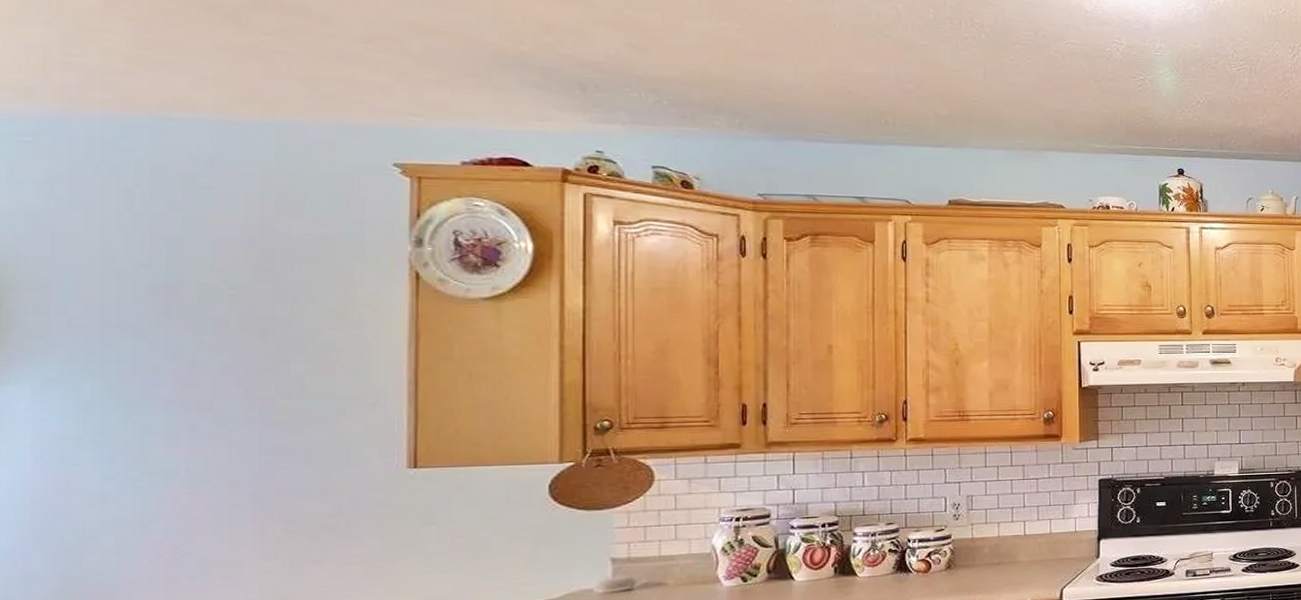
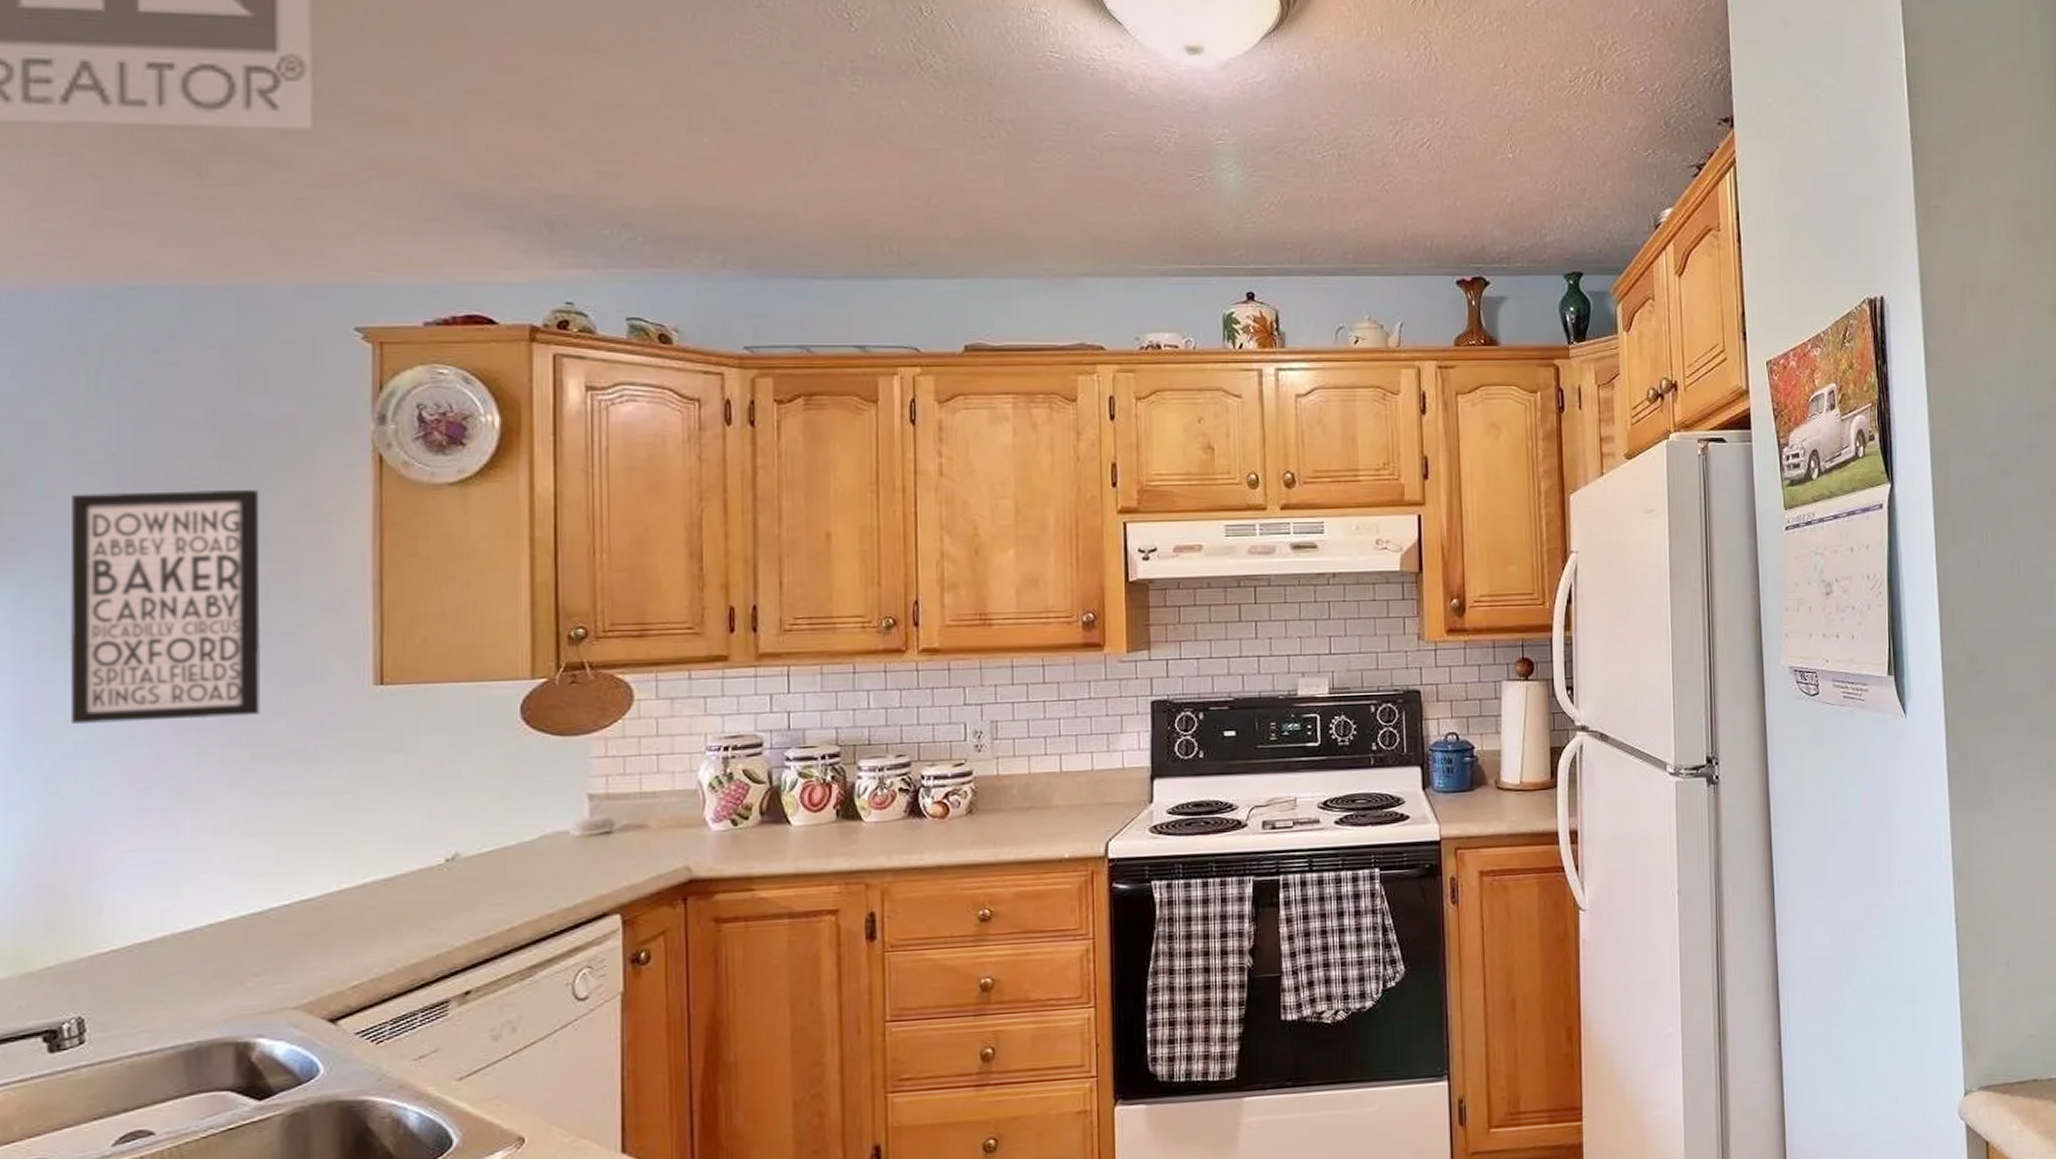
wall art: none [95,298,296,504] -> present [69,489,261,725]

